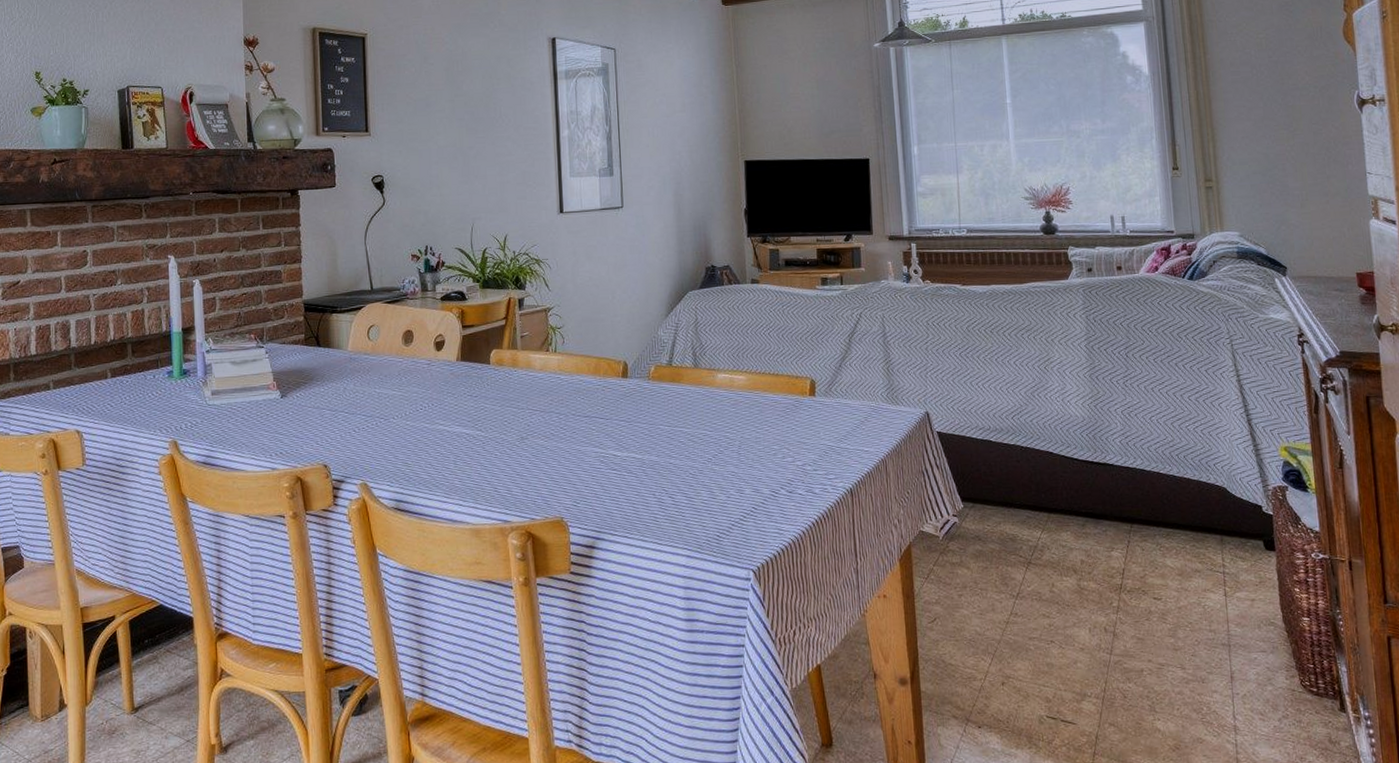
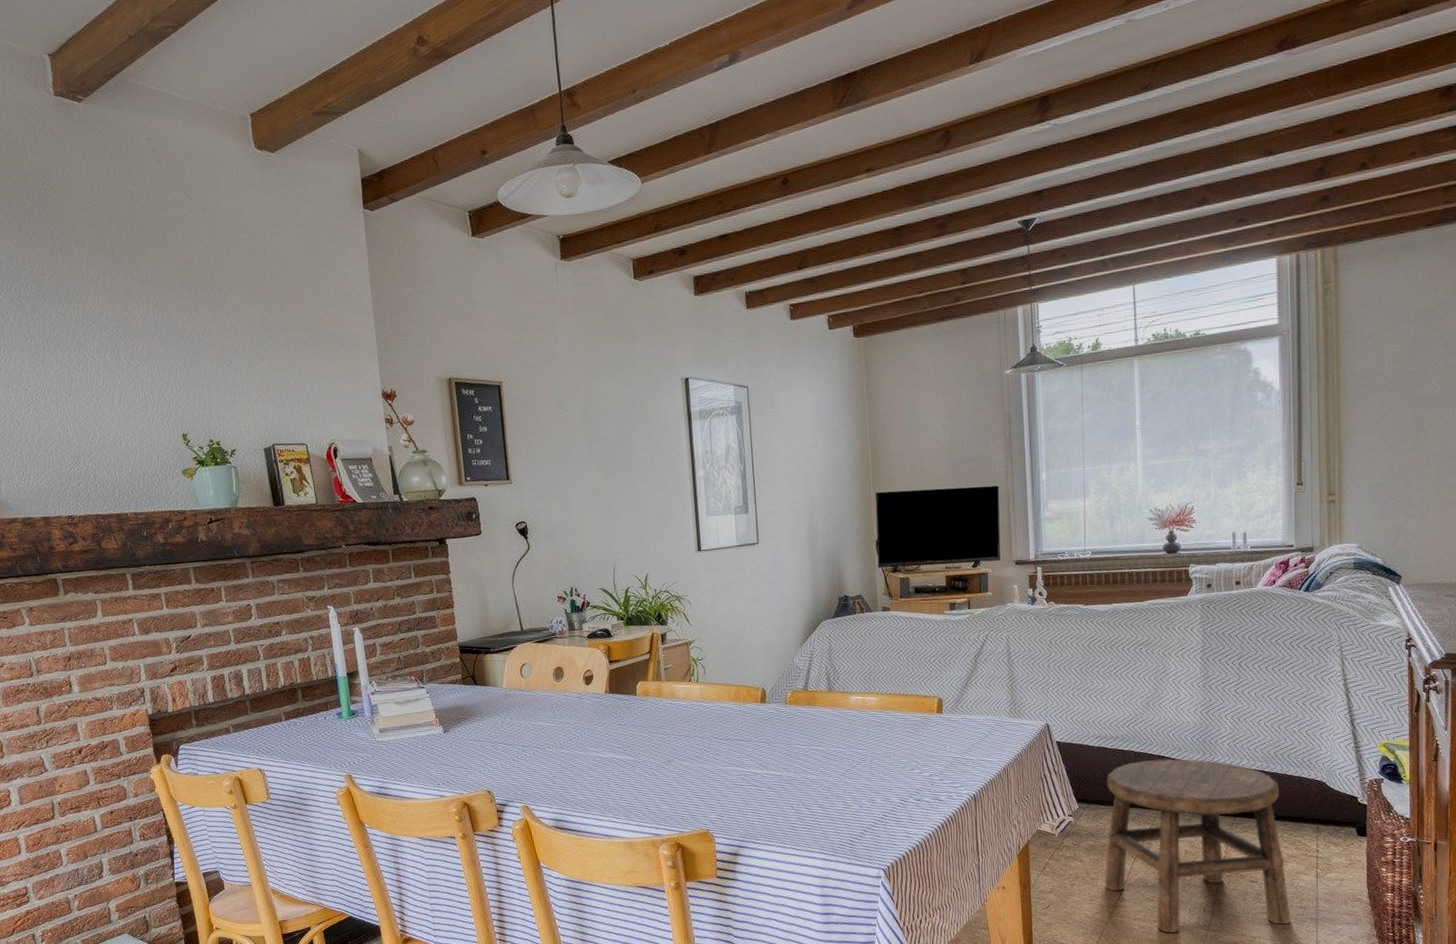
stool: none [993,455,1201,657] -> present [1104,758,1291,934]

